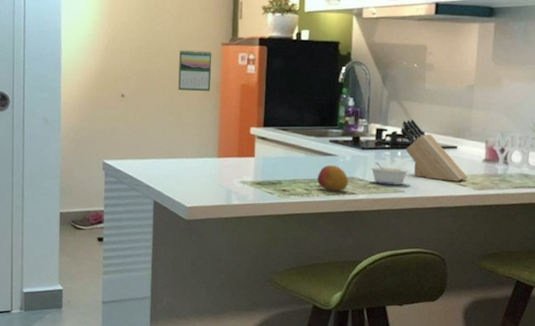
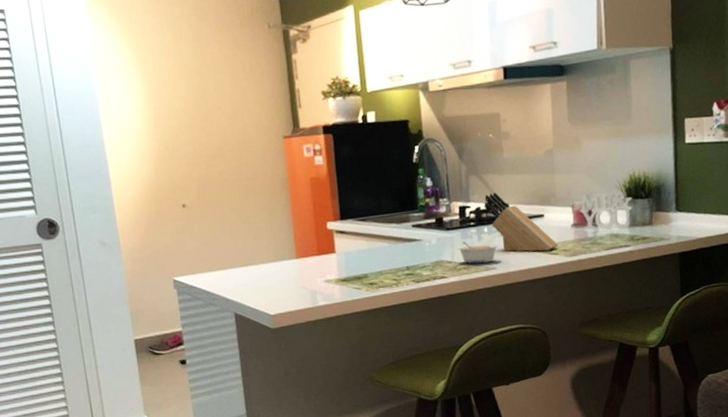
calendar: present [178,49,212,92] -> none [239,146,279,193]
fruit: present [318,164,348,191] -> none [404,250,437,278]

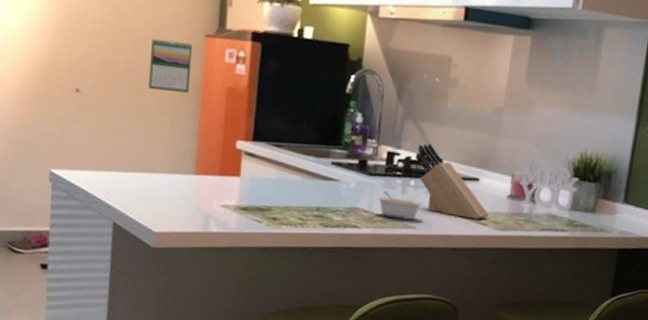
calendar: none [239,146,279,193] -> present [148,39,193,93]

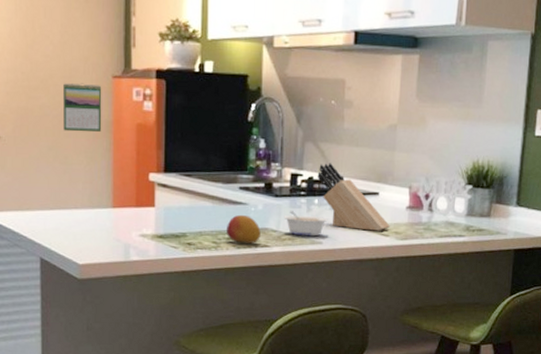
fruit: none [315,191,351,223] -> present [227,214,261,244]

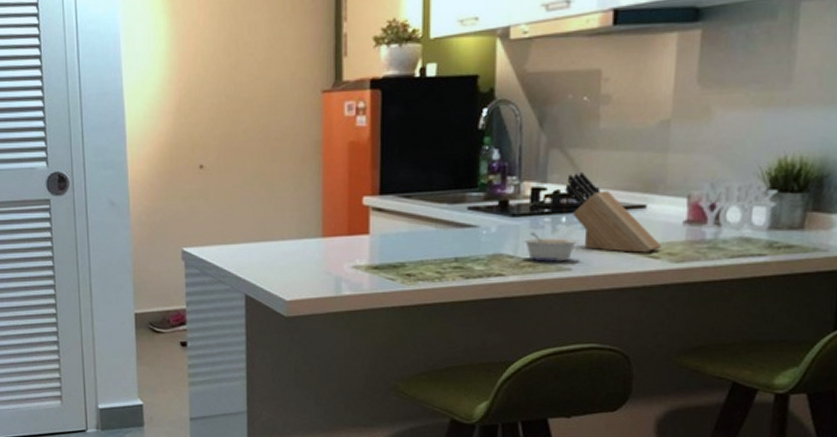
calendar: present [63,83,102,133] -> none [269,101,310,156]
fruit: present [227,214,261,244] -> none [453,239,494,272]

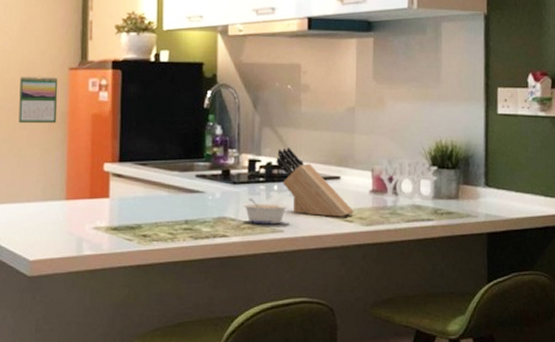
calendar: none [269,101,310,156] -> present [18,76,58,124]

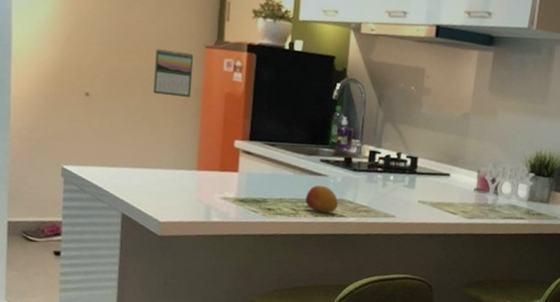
fruit: none [183,203,219,234] -> present [306,185,338,213]
legume: present [242,198,289,225] -> none [360,185,402,210]
knife block: present [276,148,354,217] -> none [394,143,458,209]

